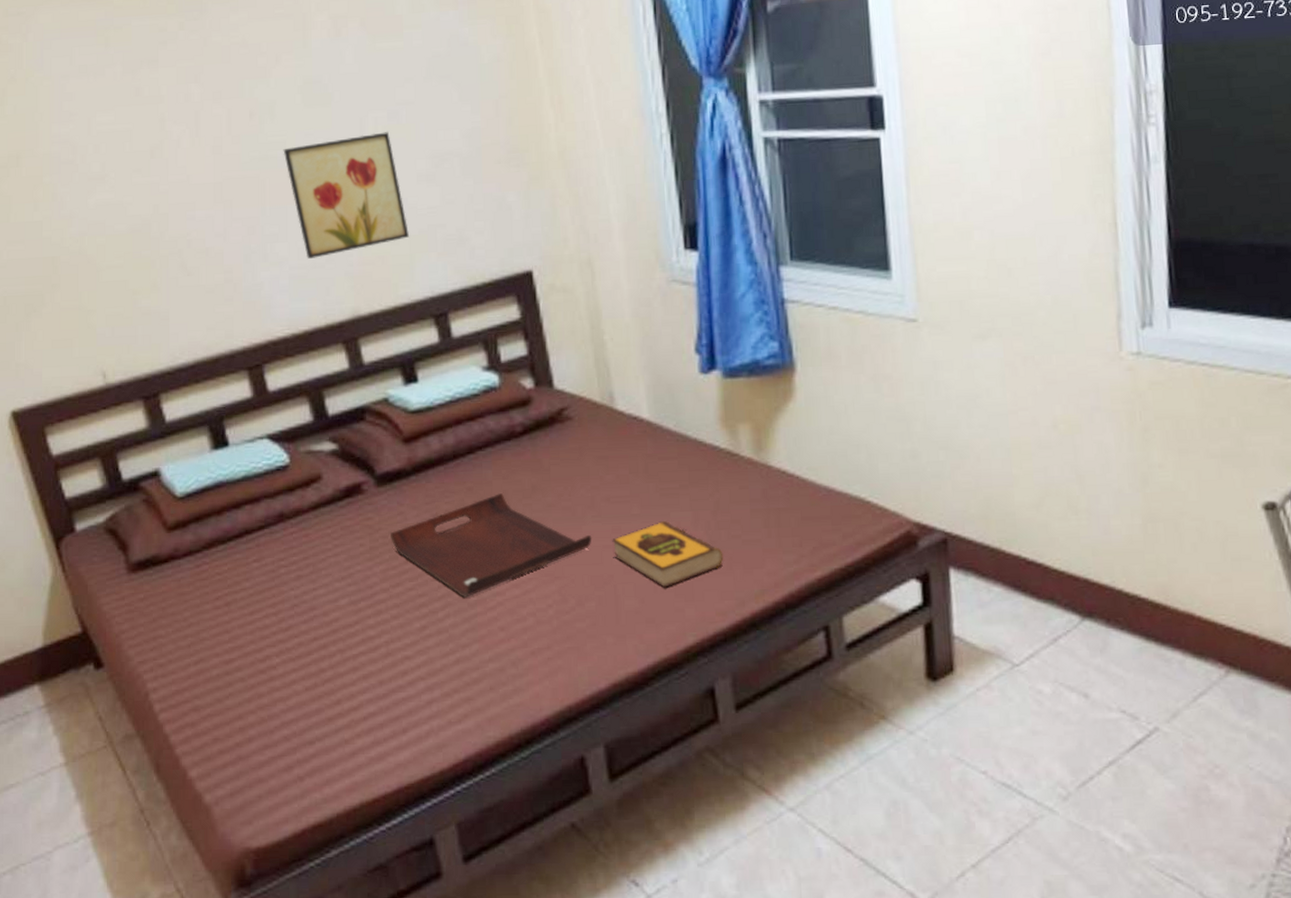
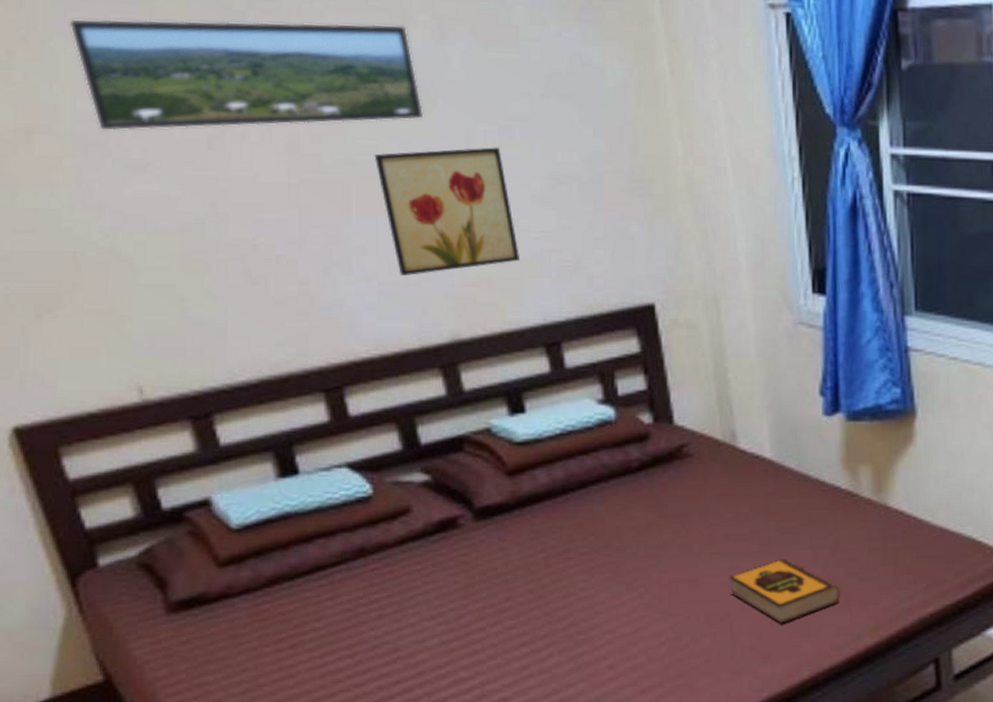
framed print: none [45,28,323,150] -> present [69,19,424,131]
serving tray: present [390,493,592,598] -> none [489,530,709,636]

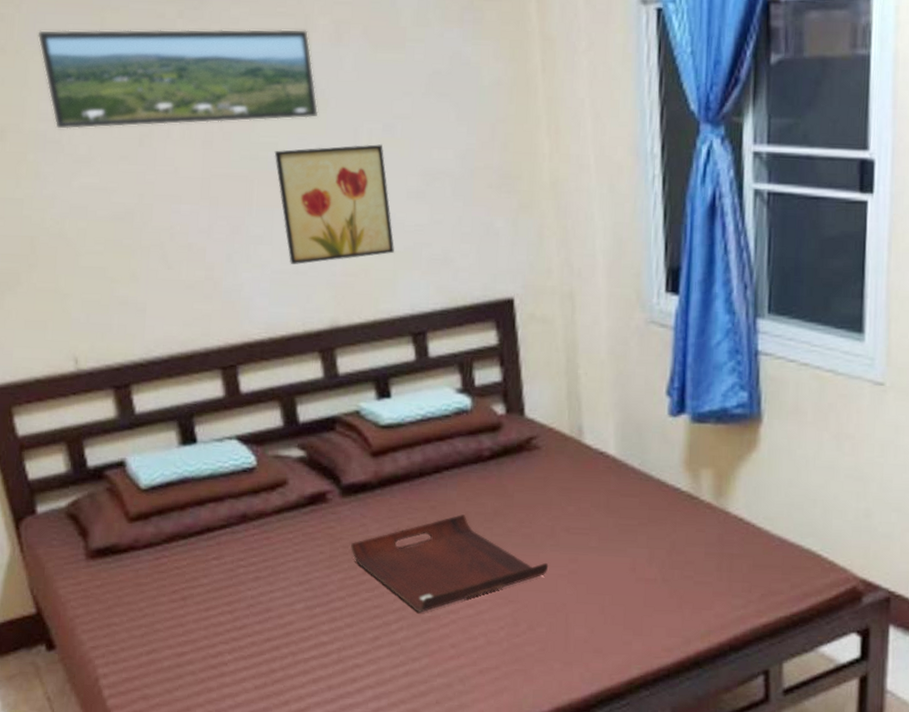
serving tray: none [489,530,709,636] -> present [351,514,549,613]
hardback book: present [730,558,841,624] -> none [568,555,675,620]

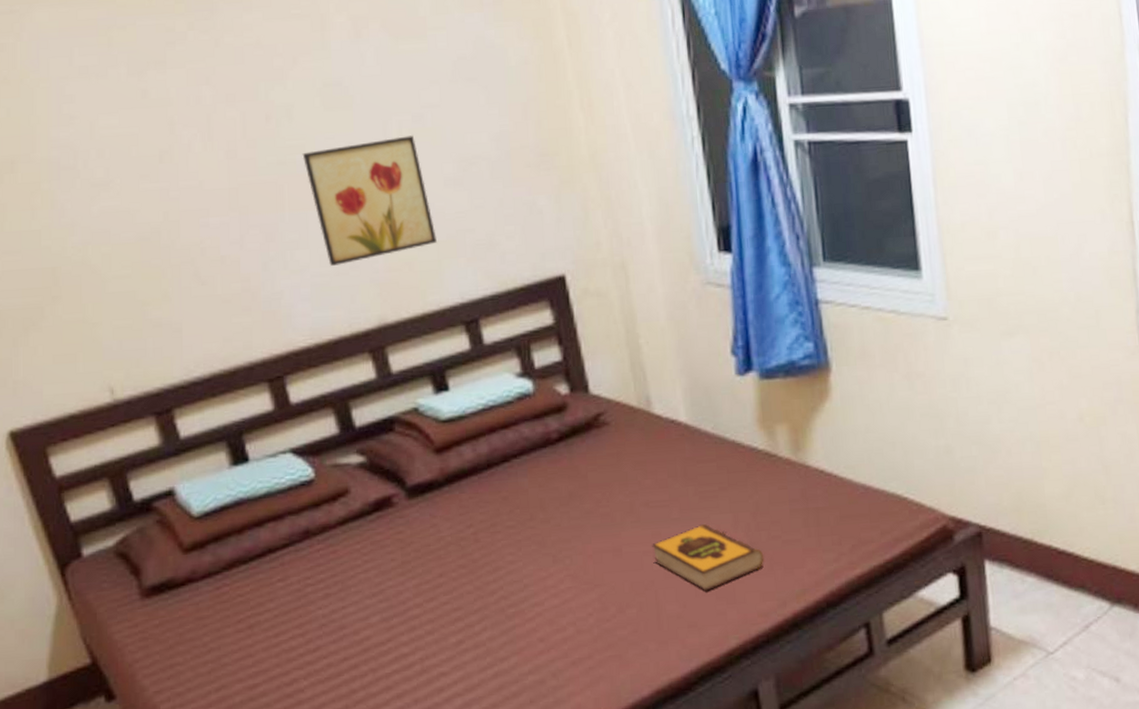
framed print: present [37,29,319,129] -> none [42,29,344,154]
serving tray: present [351,514,549,613] -> none [423,502,632,610]
hardback book: none [568,555,675,620] -> present [652,523,764,591]

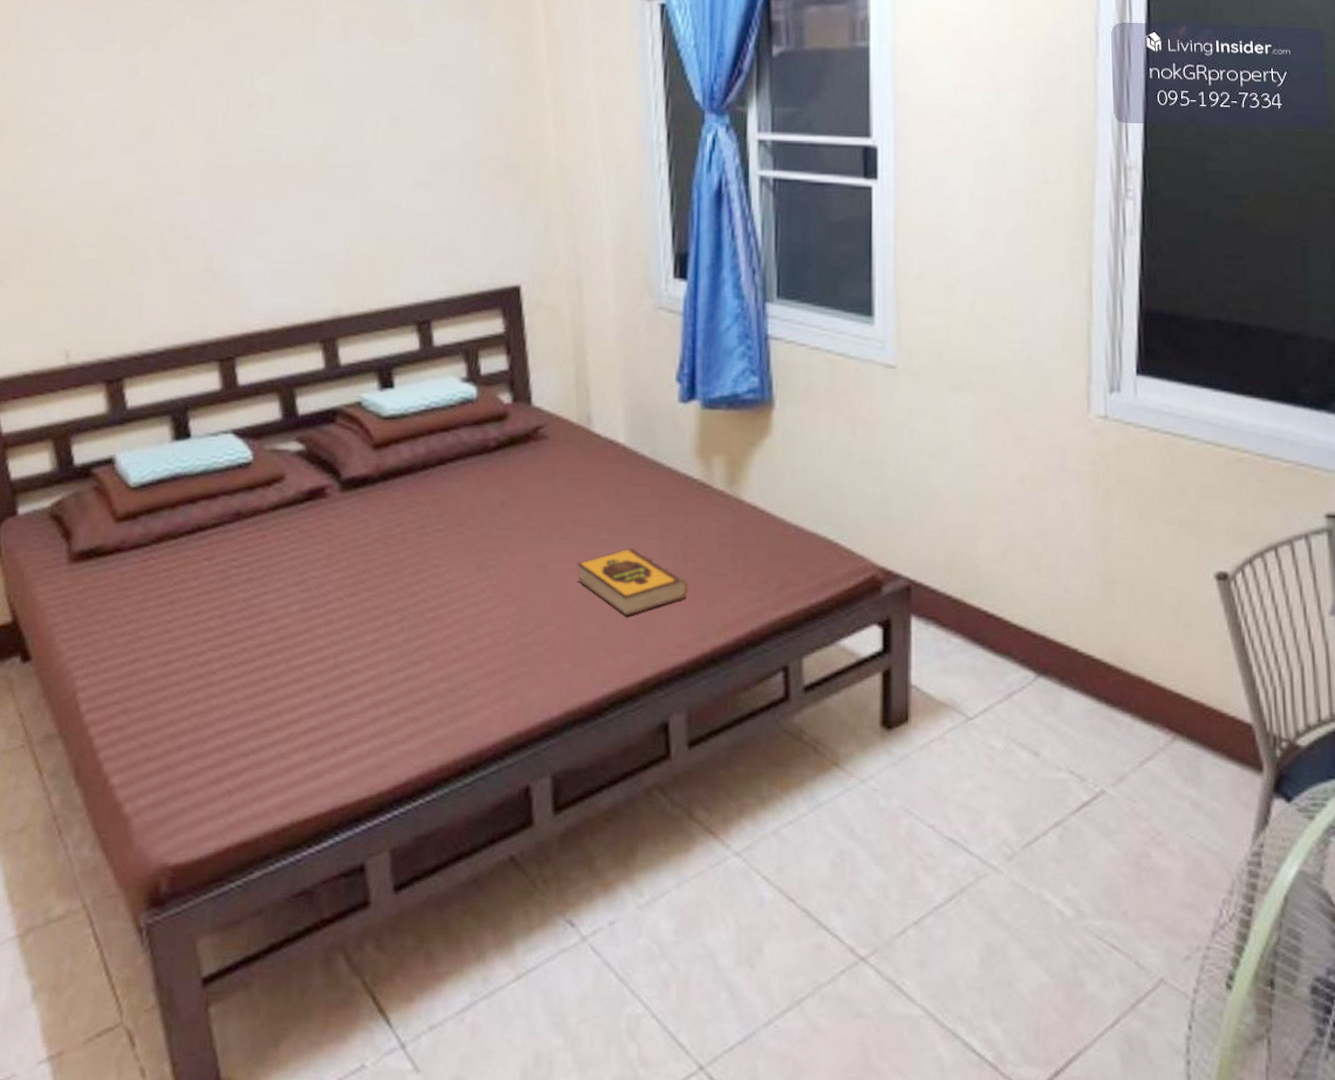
wall art: present [302,135,437,266] -> none [278,135,399,255]

